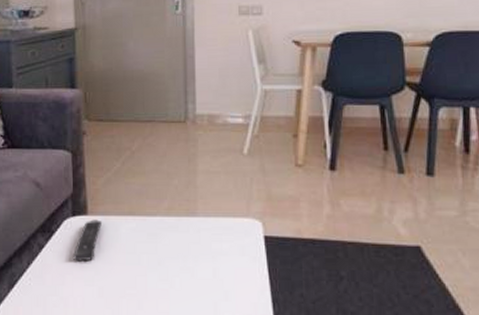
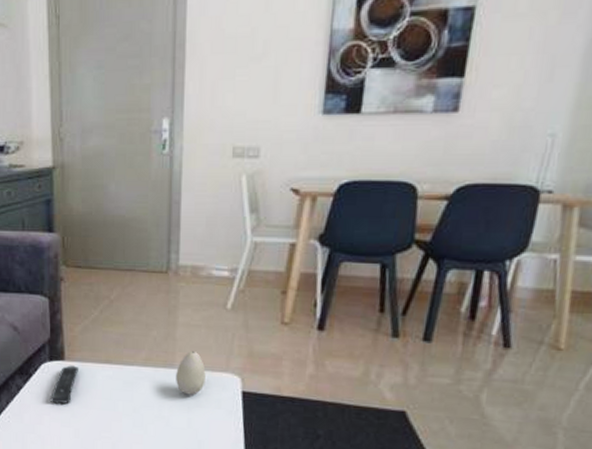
decorative egg: none [199,197,228,243] -> present [176,350,206,395]

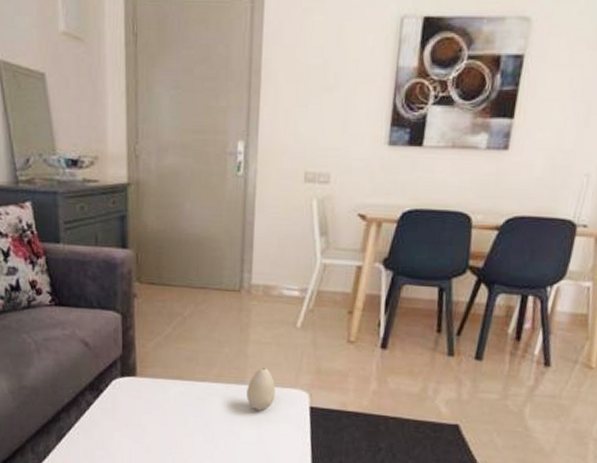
remote control: present [50,365,78,404] -> none [121,381,150,420]

